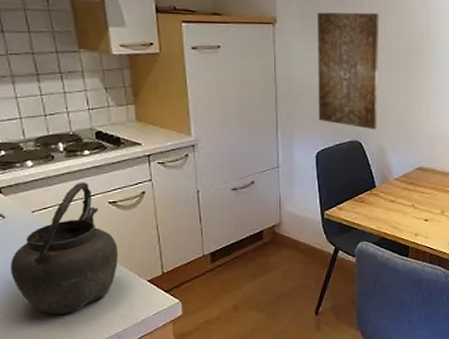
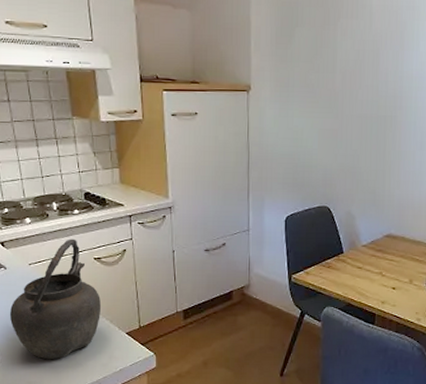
wall art: present [317,12,379,130] -> none [288,78,352,196]

